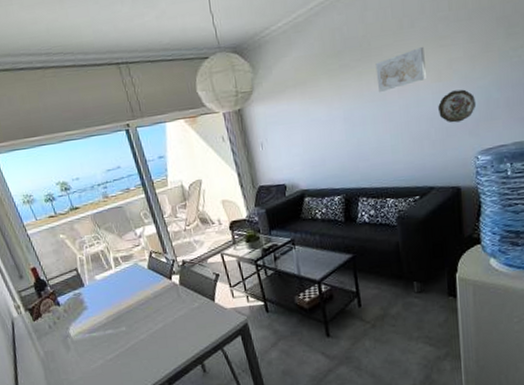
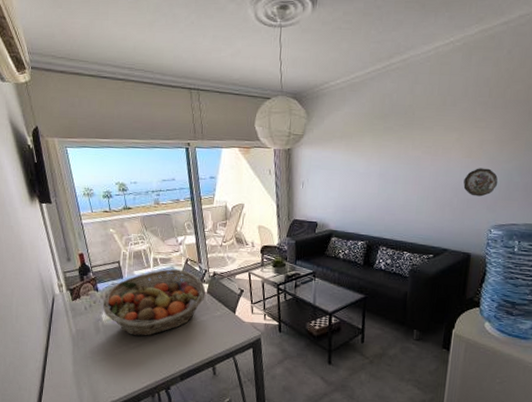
fruit basket: none [67,264,178,347] -> present [103,269,206,337]
wall art: present [375,47,426,93] -> none [414,125,461,158]

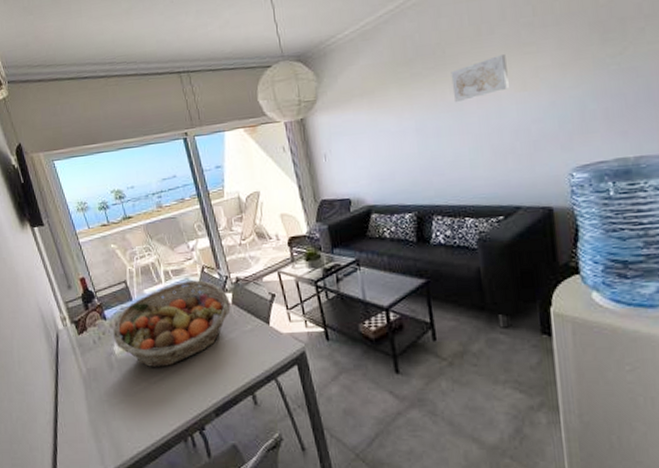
wall art: none [414,125,461,158] -> present [451,55,509,103]
decorative plate: present [463,168,498,197] -> none [523,99,569,136]

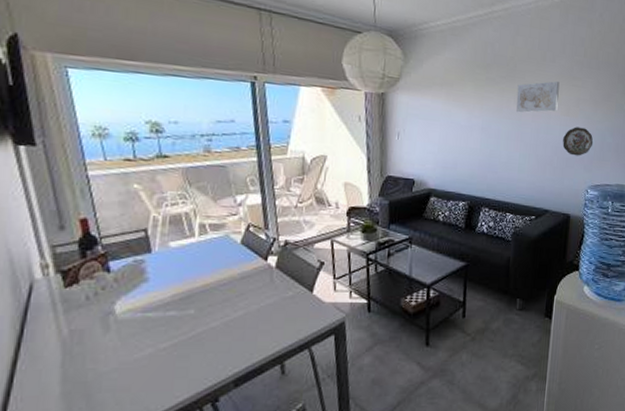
fruit basket: present [113,280,231,368] -> none [117,238,274,332]
decorative plate: none [523,99,569,136] -> present [562,127,594,156]

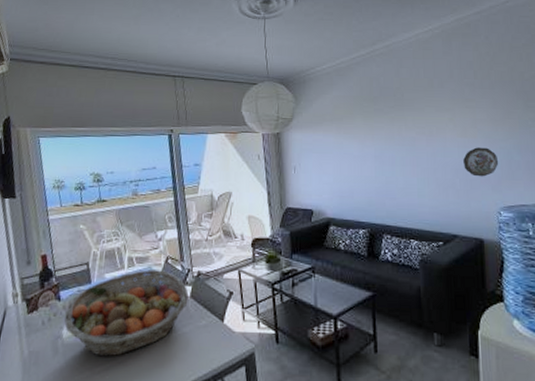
fruit basket: none [117,238,274,332] -> present [64,270,189,357]
wall art: present [516,81,560,113] -> none [407,105,453,139]

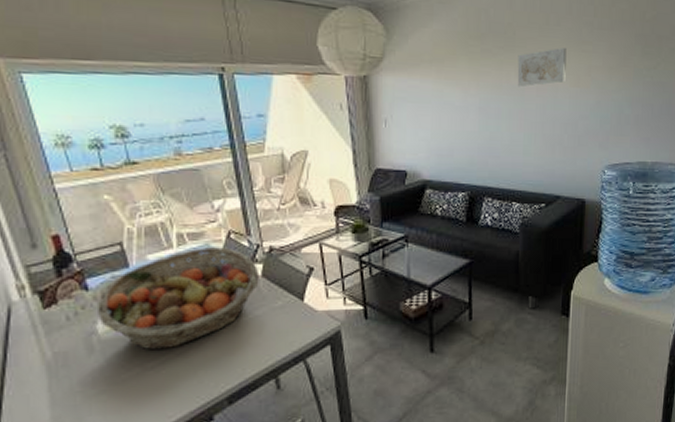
wall art: none [407,105,453,139] -> present [517,48,567,88]
decorative plate: present [463,147,499,177] -> none [573,99,609,133]

